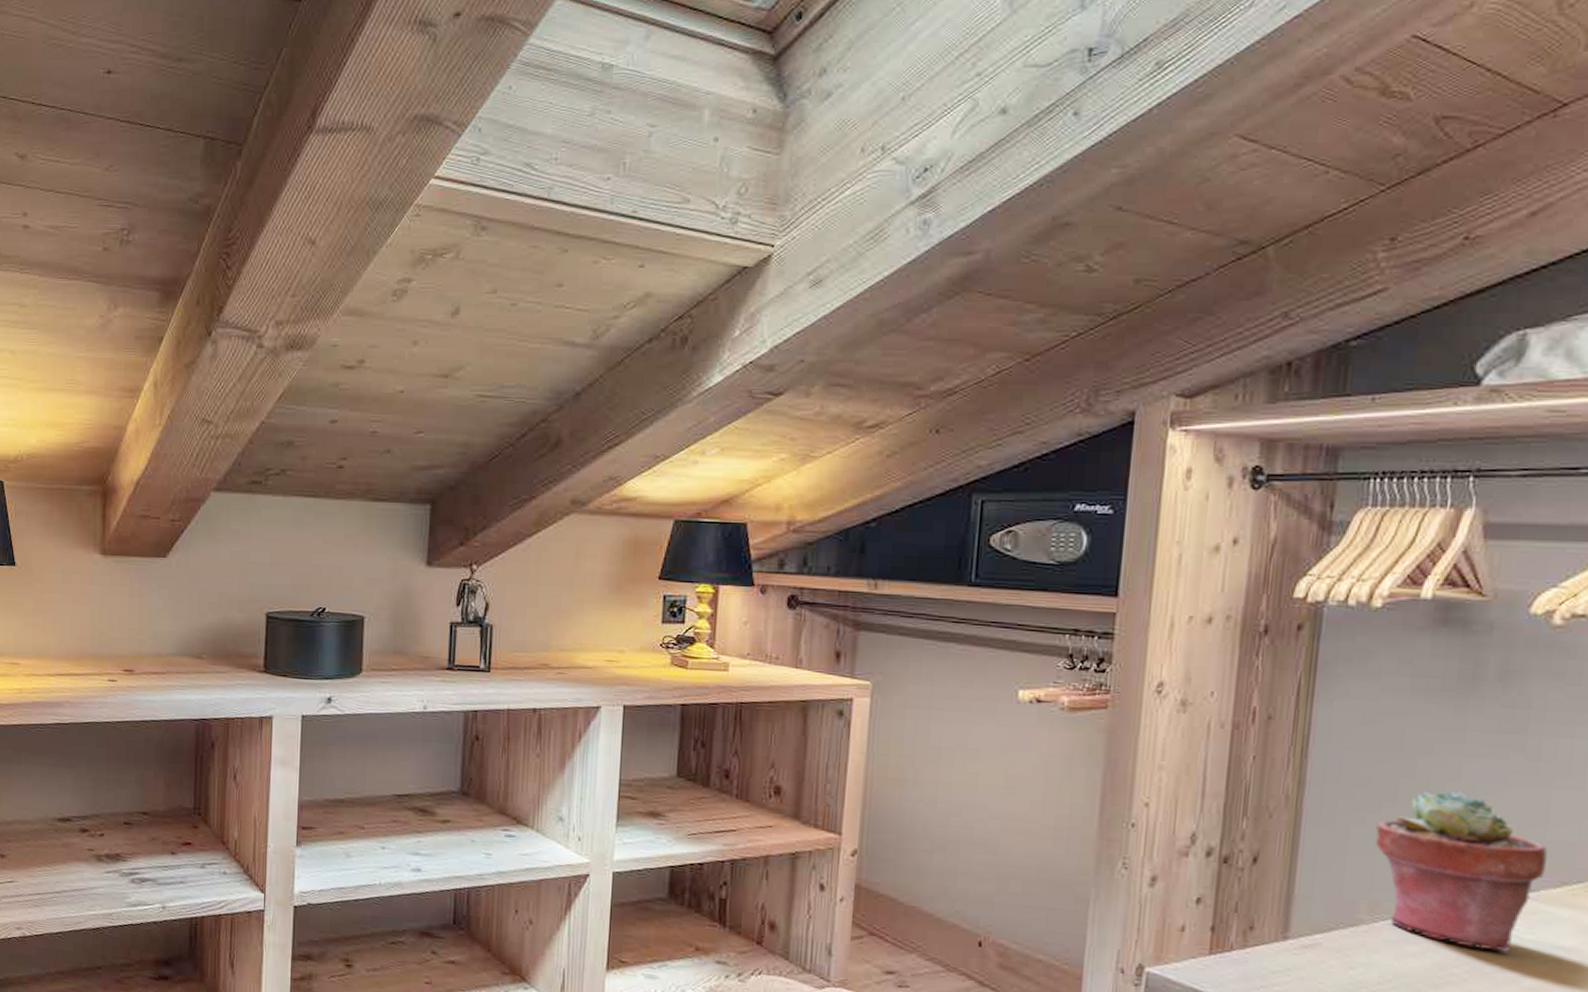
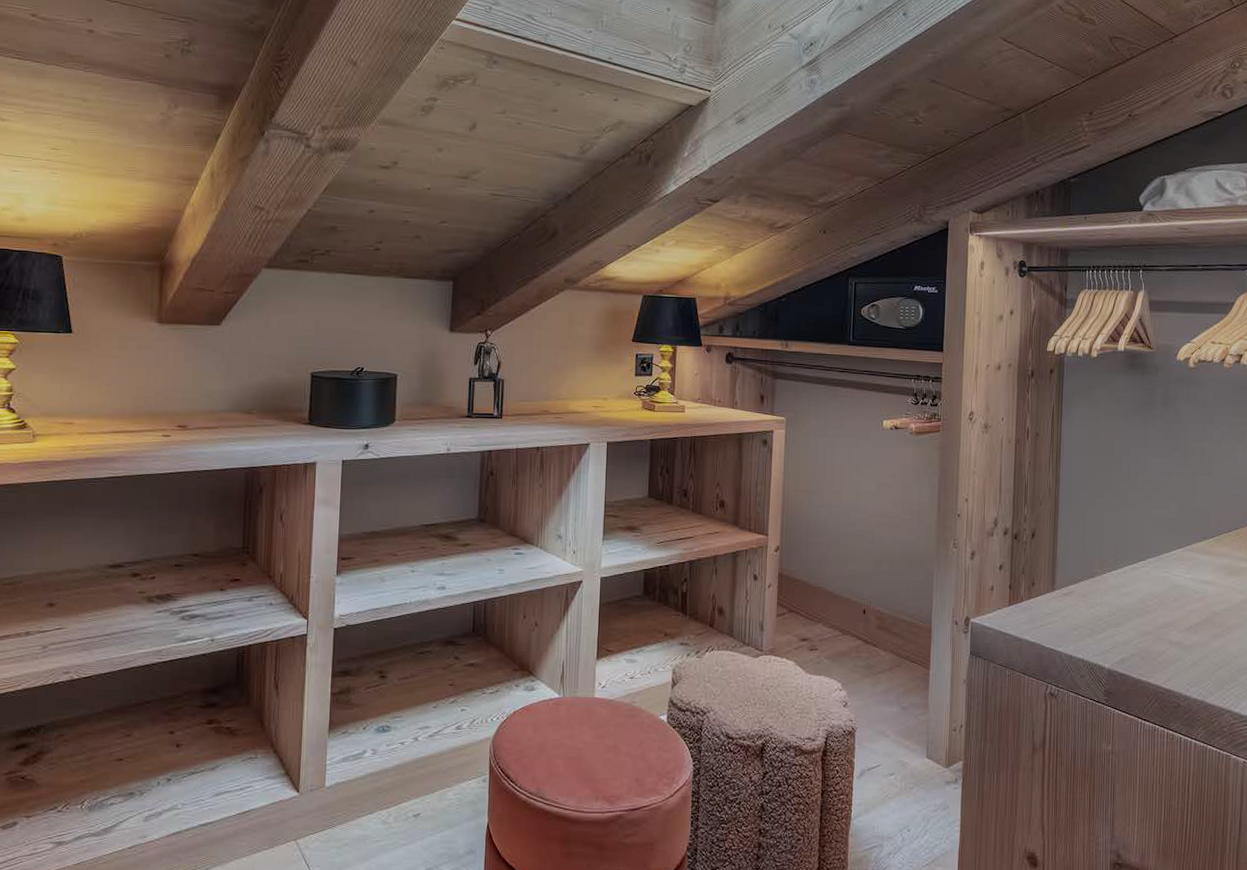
potted succulent: present [1375,790,1548,952] -> none [1101,479,1196,588]

